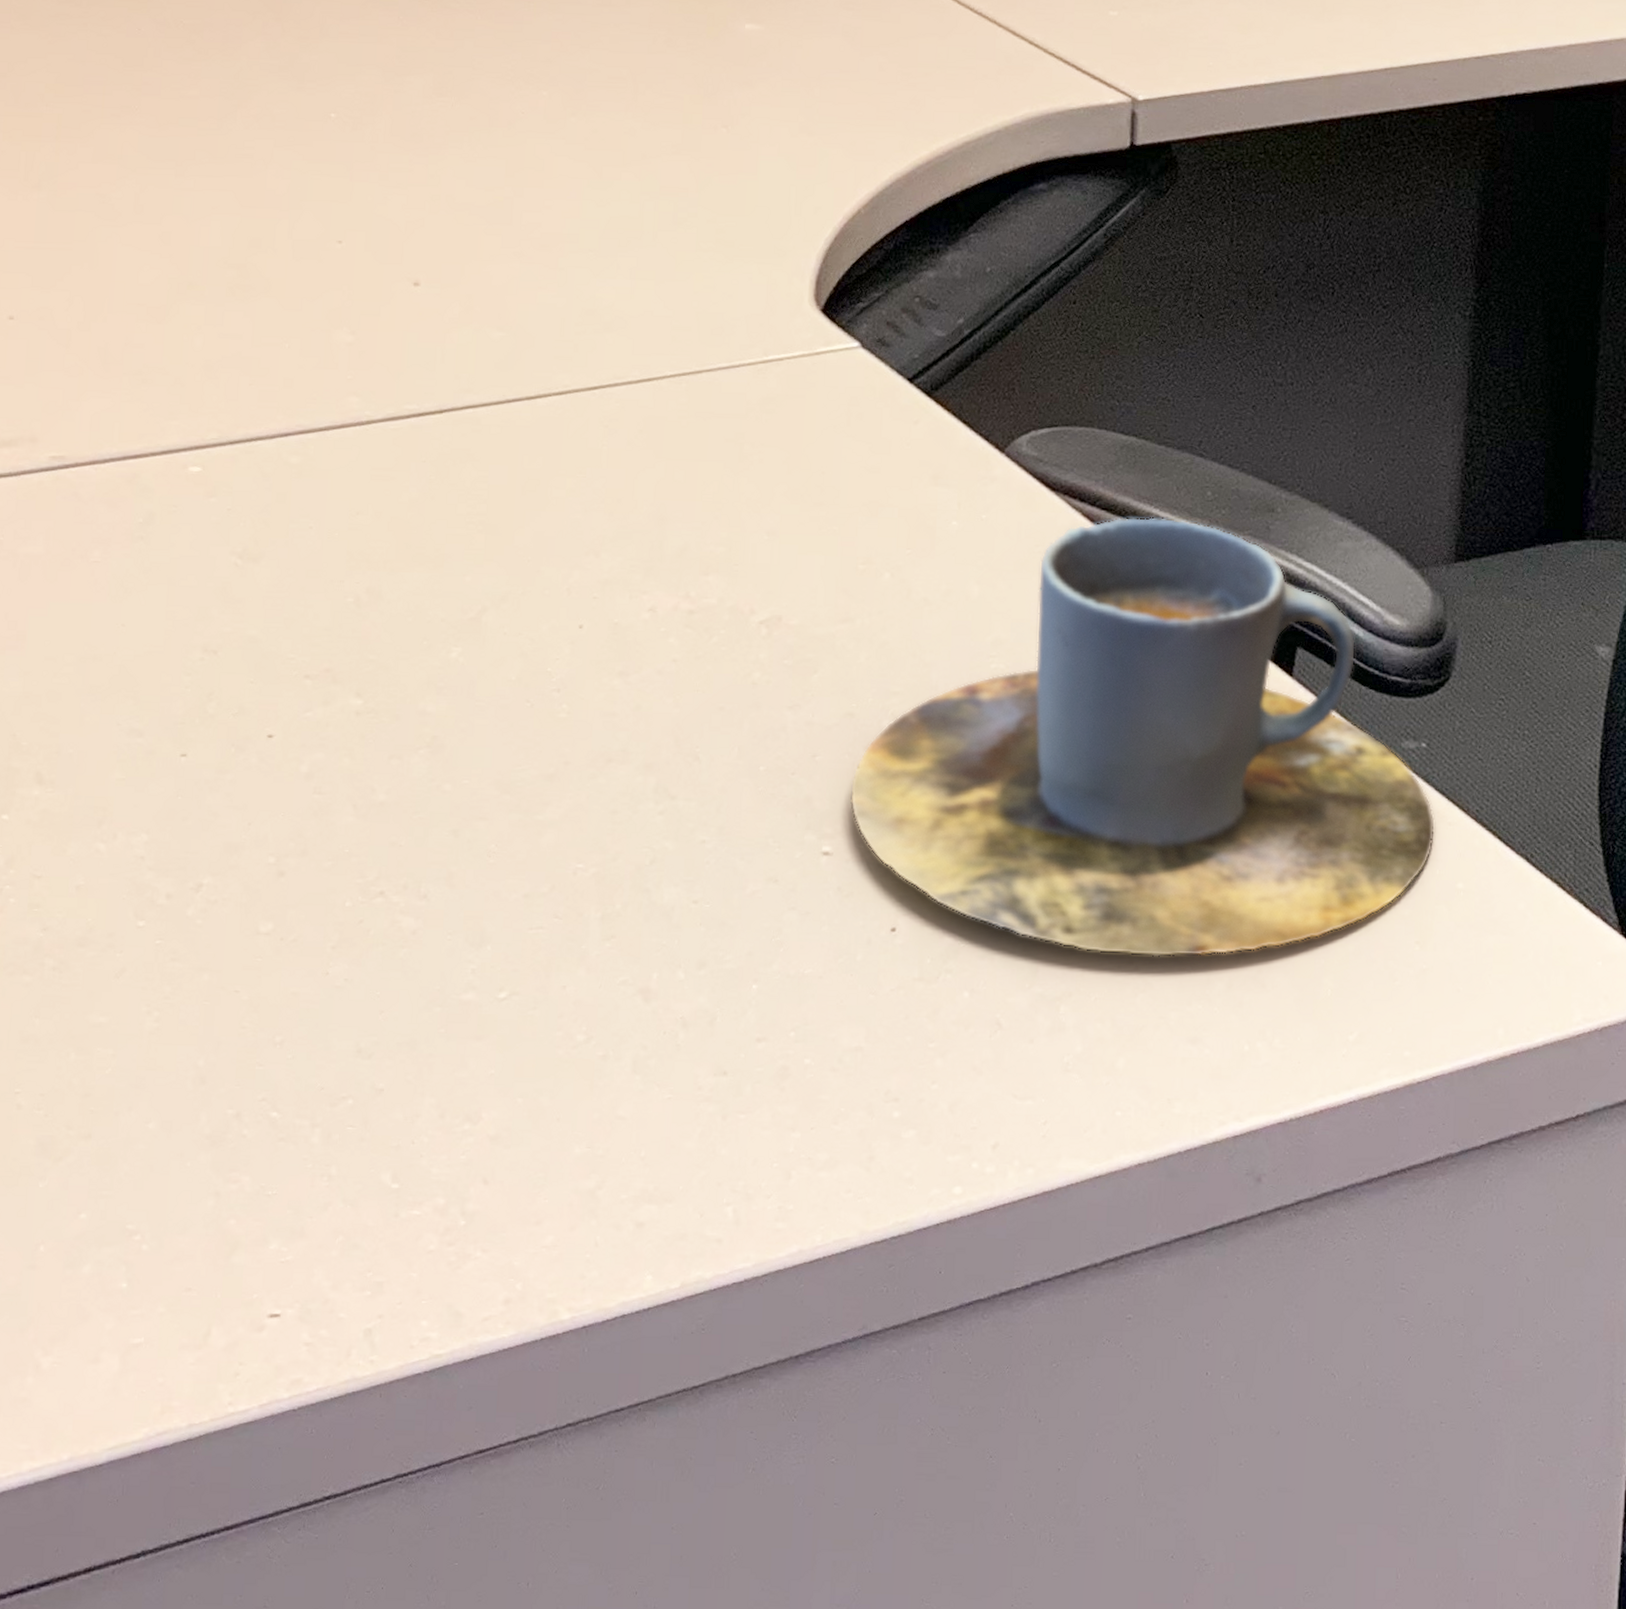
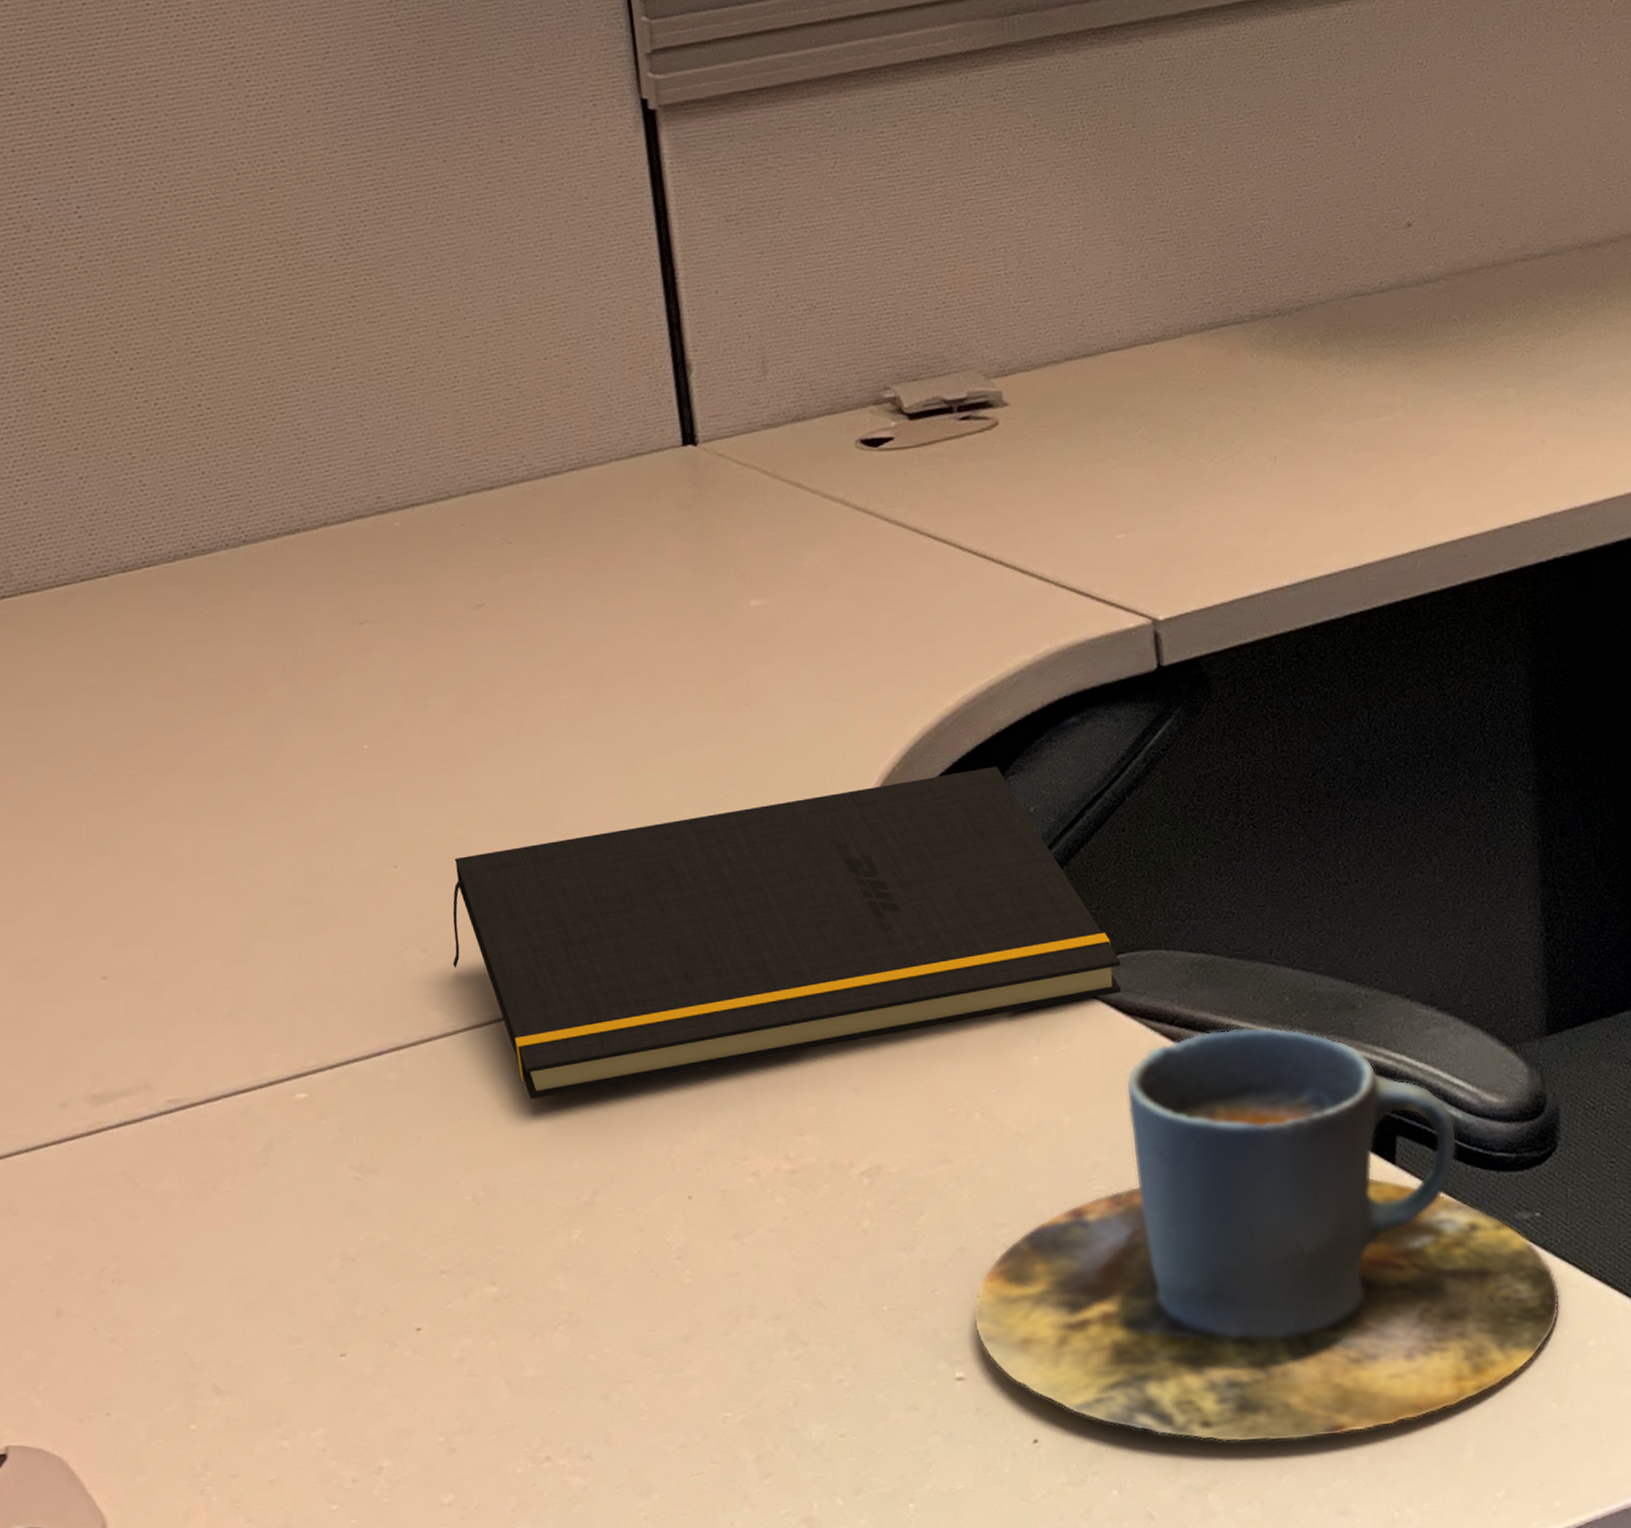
notepad: none [379,221,1053,503] -> present [452,766,1122,1100]

